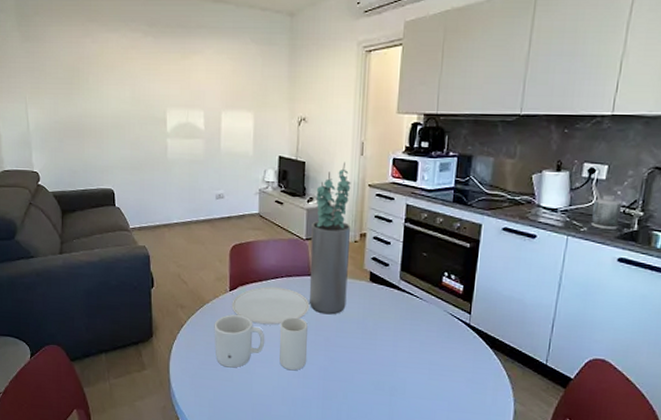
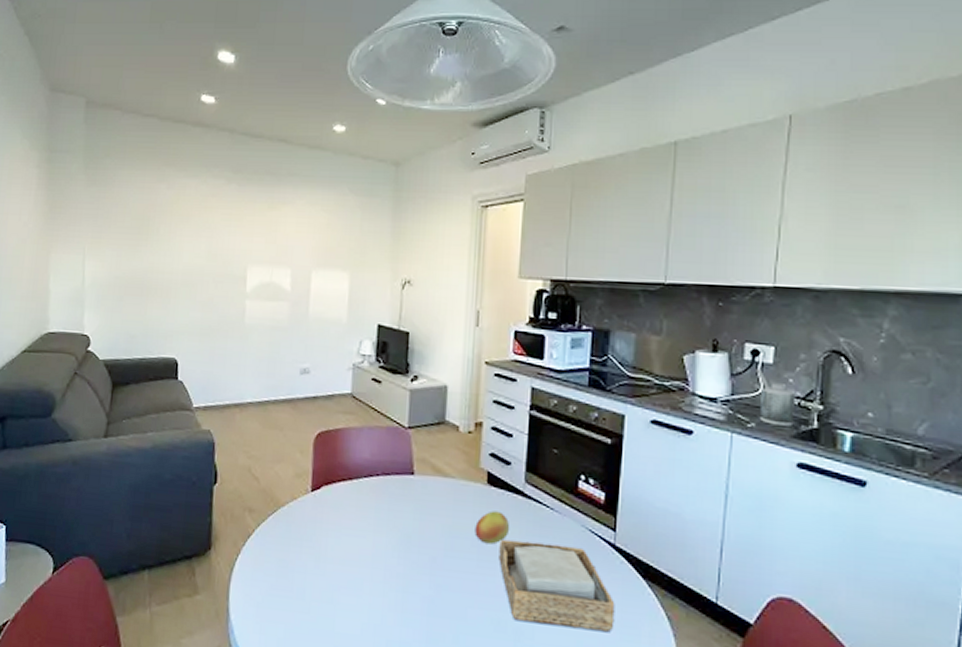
mug: present [214,314,265,368] -> none [288,522,354,596]
plate: present [231,286,310,325] -> none [313,487,412,539]
cup: present [279,317,308,371] -> none [371,528,408,602]
vase: present [309,162,351,315] -> none [410,333,464,527]
fruit: none [360,301,388,327] -> present [475,510,510,545]
napkin holder: none [378,322,468,388] -> present [498,539,615,633]

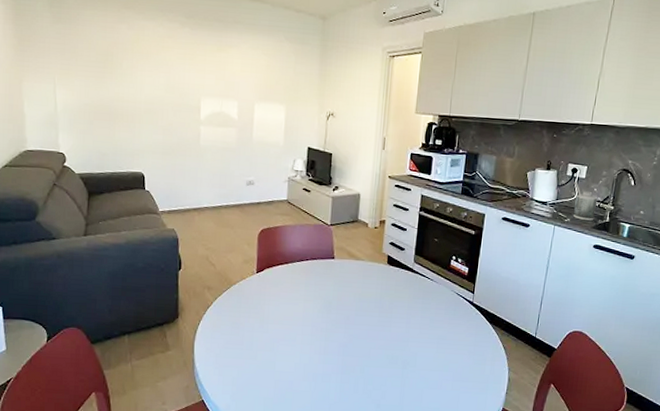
fruit: present [475,510,510,545] -> none [377,282,403,306]
napkin holder: present [498,539,615,633] -> none [393,301,471,360]

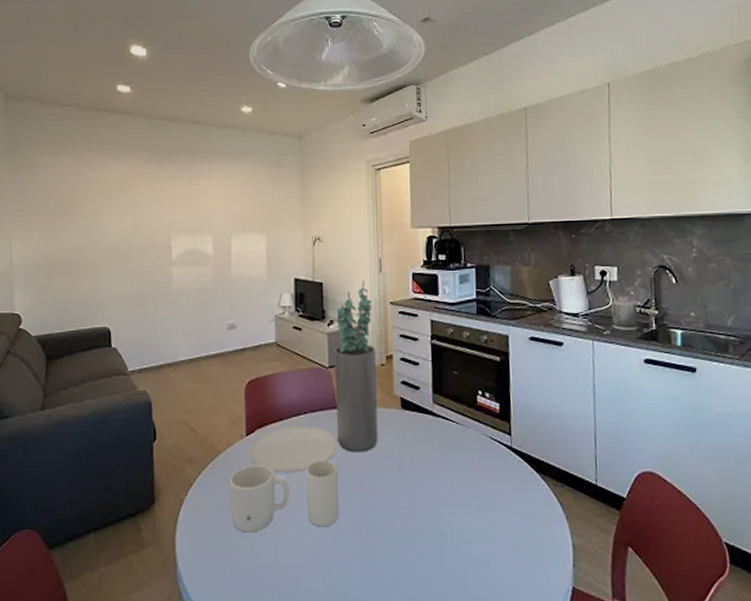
mug: none [239,295,289,347] -> present [229,463,290,533]
plate: none [258,269,332,305] -> present [249,425,338,473]
cup: none [302,297,330,348] -> present [305,459,340,527]
vase: none [331,155,373,295] -> present [334,280,378,453]

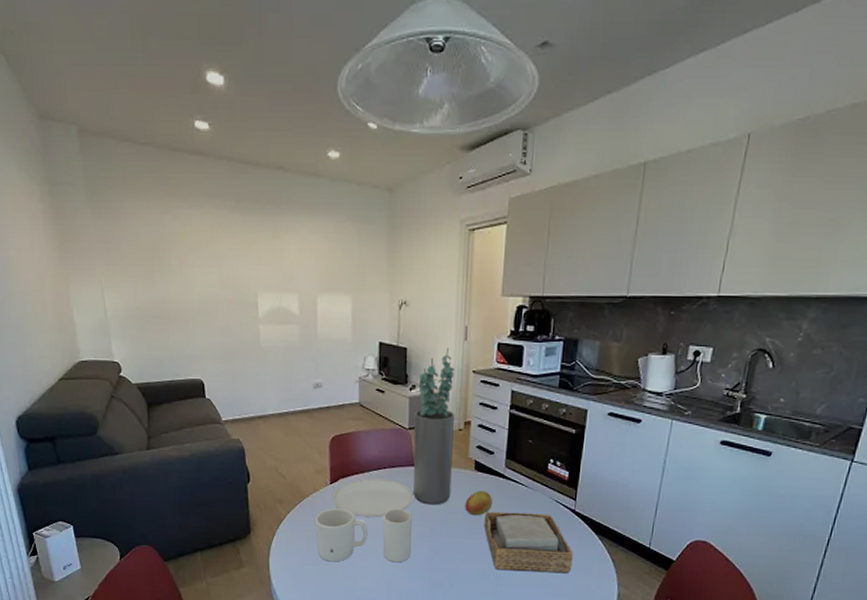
fruit: none [394,431,424,462] -> present [465,490,493,516]
napkin holder: none [416,453,518,526] -> present [484,511,573,574]
soap dispenser: present [605,286,638,332] -> none [694,366,725,414]

